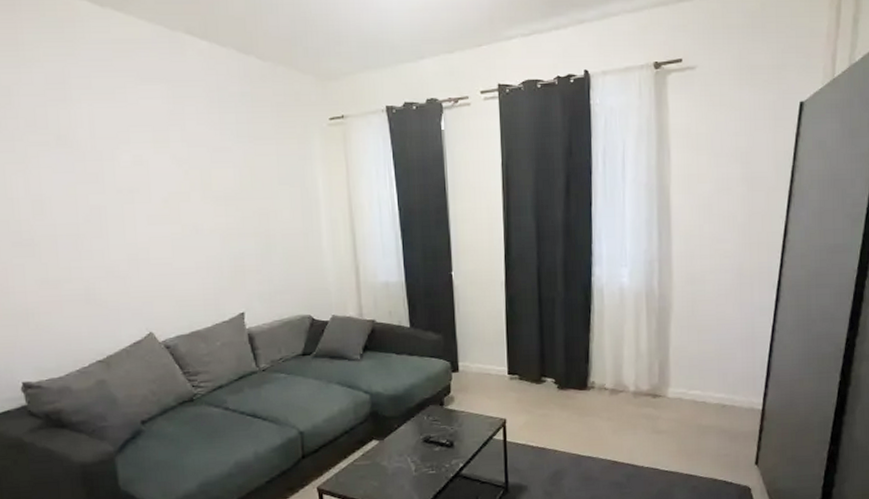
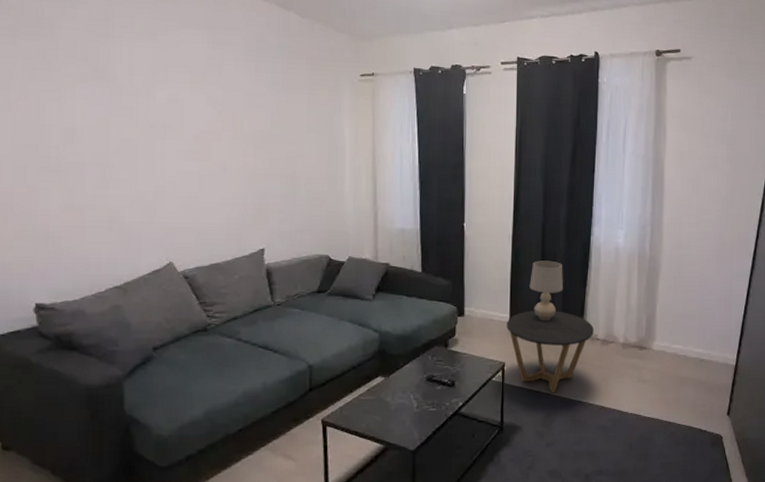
side table: none [505,360,601,450] -> present [507,311,594,393]
table lamp: none [527,306,564,371] -> present [529,260,563,320]

